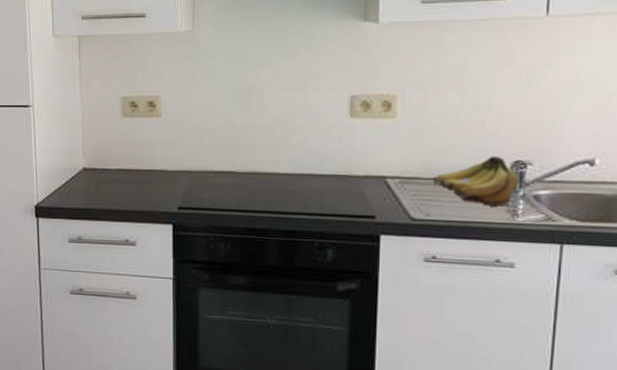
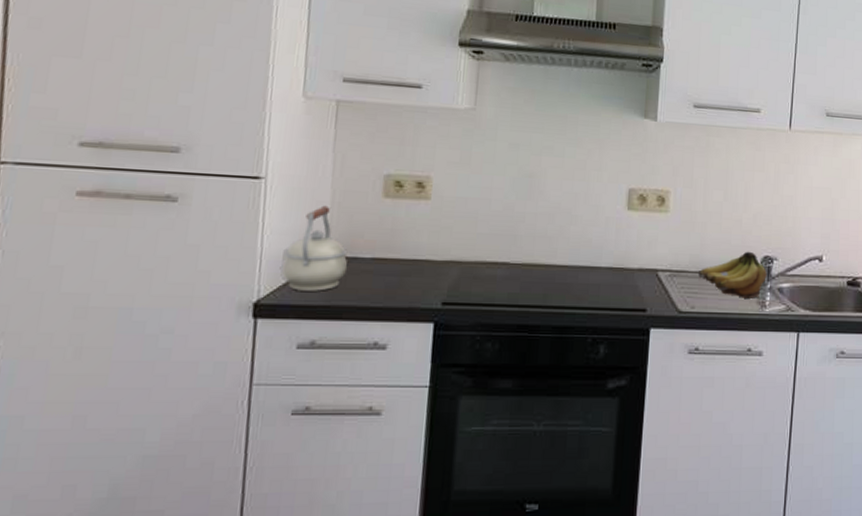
kettle: none [51,126,100,197] -> present [281,205,348,291]

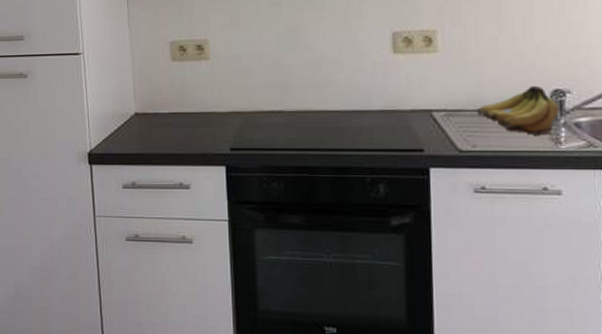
kettle: present [281,205,348,291] -> none [103,72,152,142]

